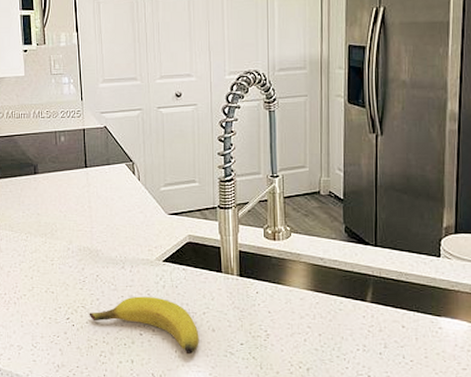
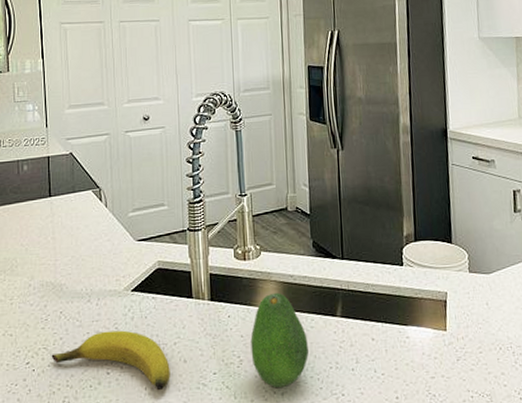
fruit: none [278,273,336,364] -> present [250,292,309,389]

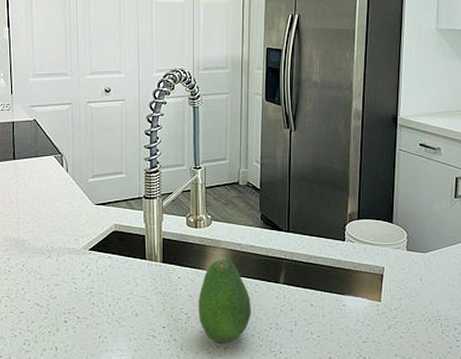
banana: present [51,330,170,390] -> none [13,285,123,338]

